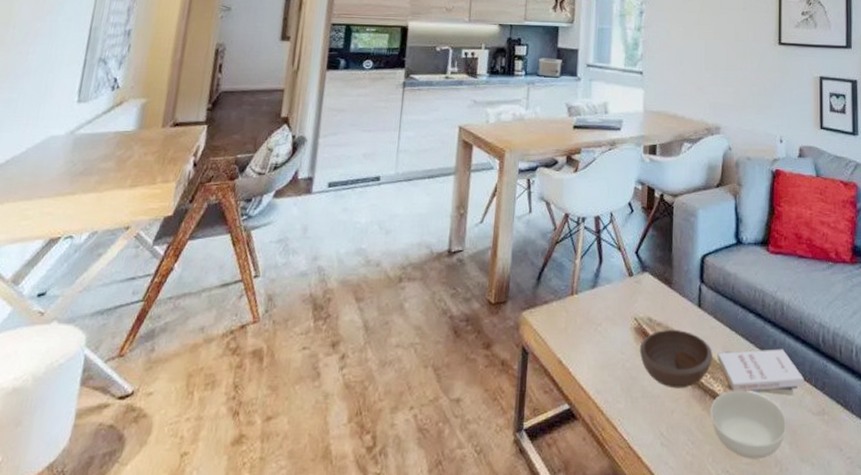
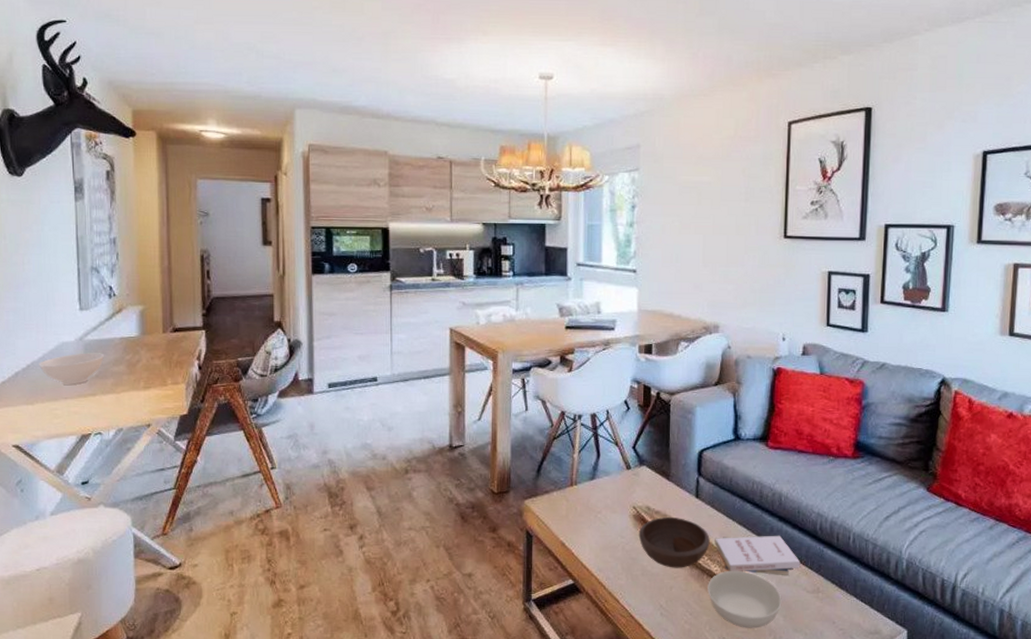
bowl: none [19,147,94,183] -> present [39,353,104,386]
toaster: present [537,58,564,79] -> none [525,257,553,279]

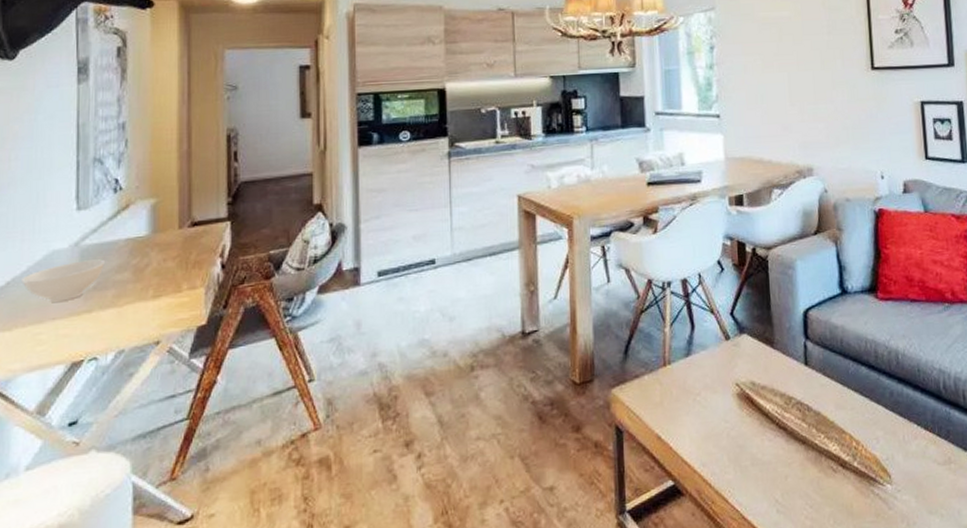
bowl: present [638,517,710,568] -> none [744,391,825,453]
bowl: present [707,570,782,628] -> none [827,446,912,517]
books: present [714,535,801,575] -> none [830,400,928,449]

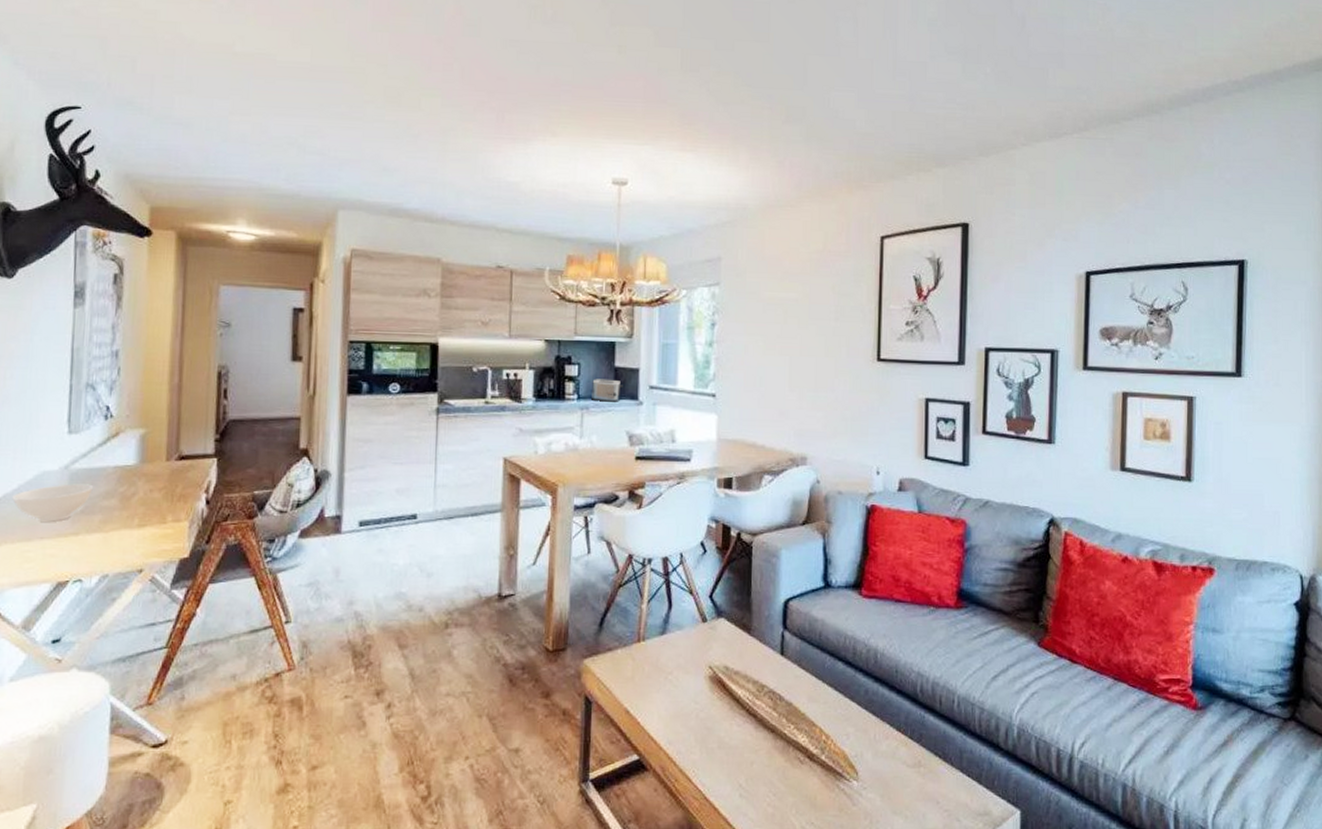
toaster: none [599,109,630,132] -> present [591,379,623,403]

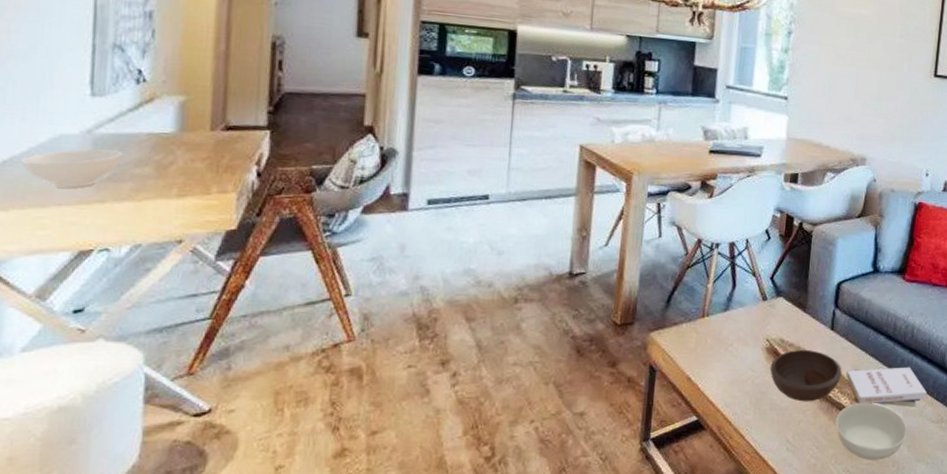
toaster: present [591,379,623,403] -> none [670,75,701,100]
bowl: none [715,679,797,739] -> present [769,350,842,402]
bowl: none [794,741,879,811] -> present [836,402,908,460]
books: none [802,699,899,746] -> present [846,367,928,406]

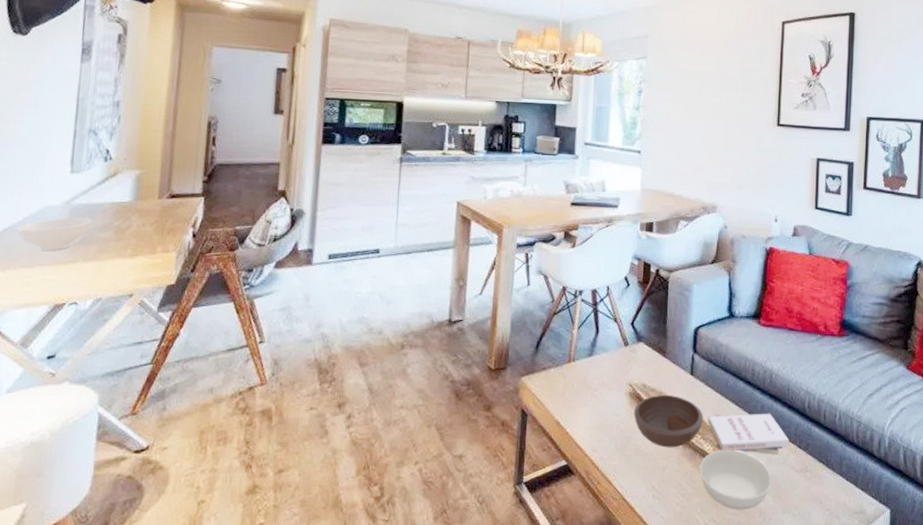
toaster: none [670,75,701,100] -> present [535,135,562,157]

